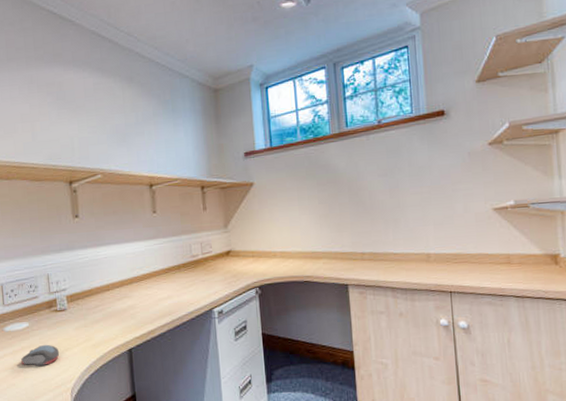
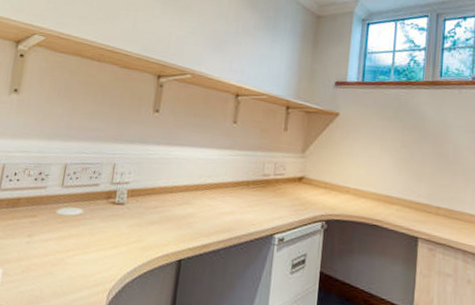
computer mouse: present [21,344,60,367] -> none [65,236,107,260]

